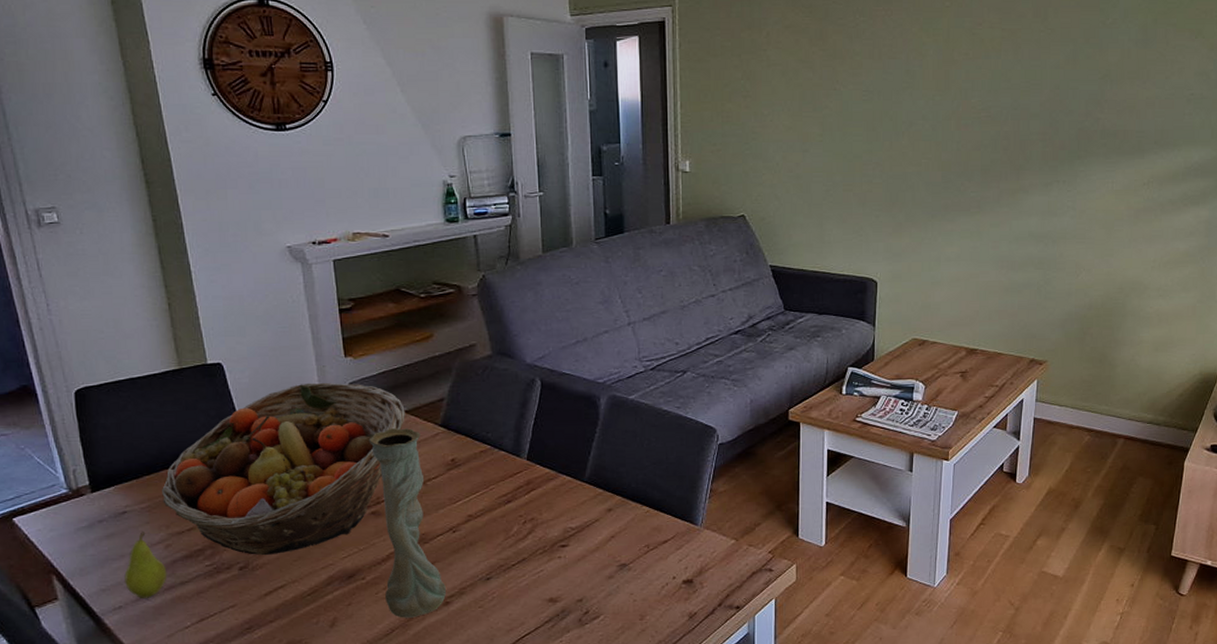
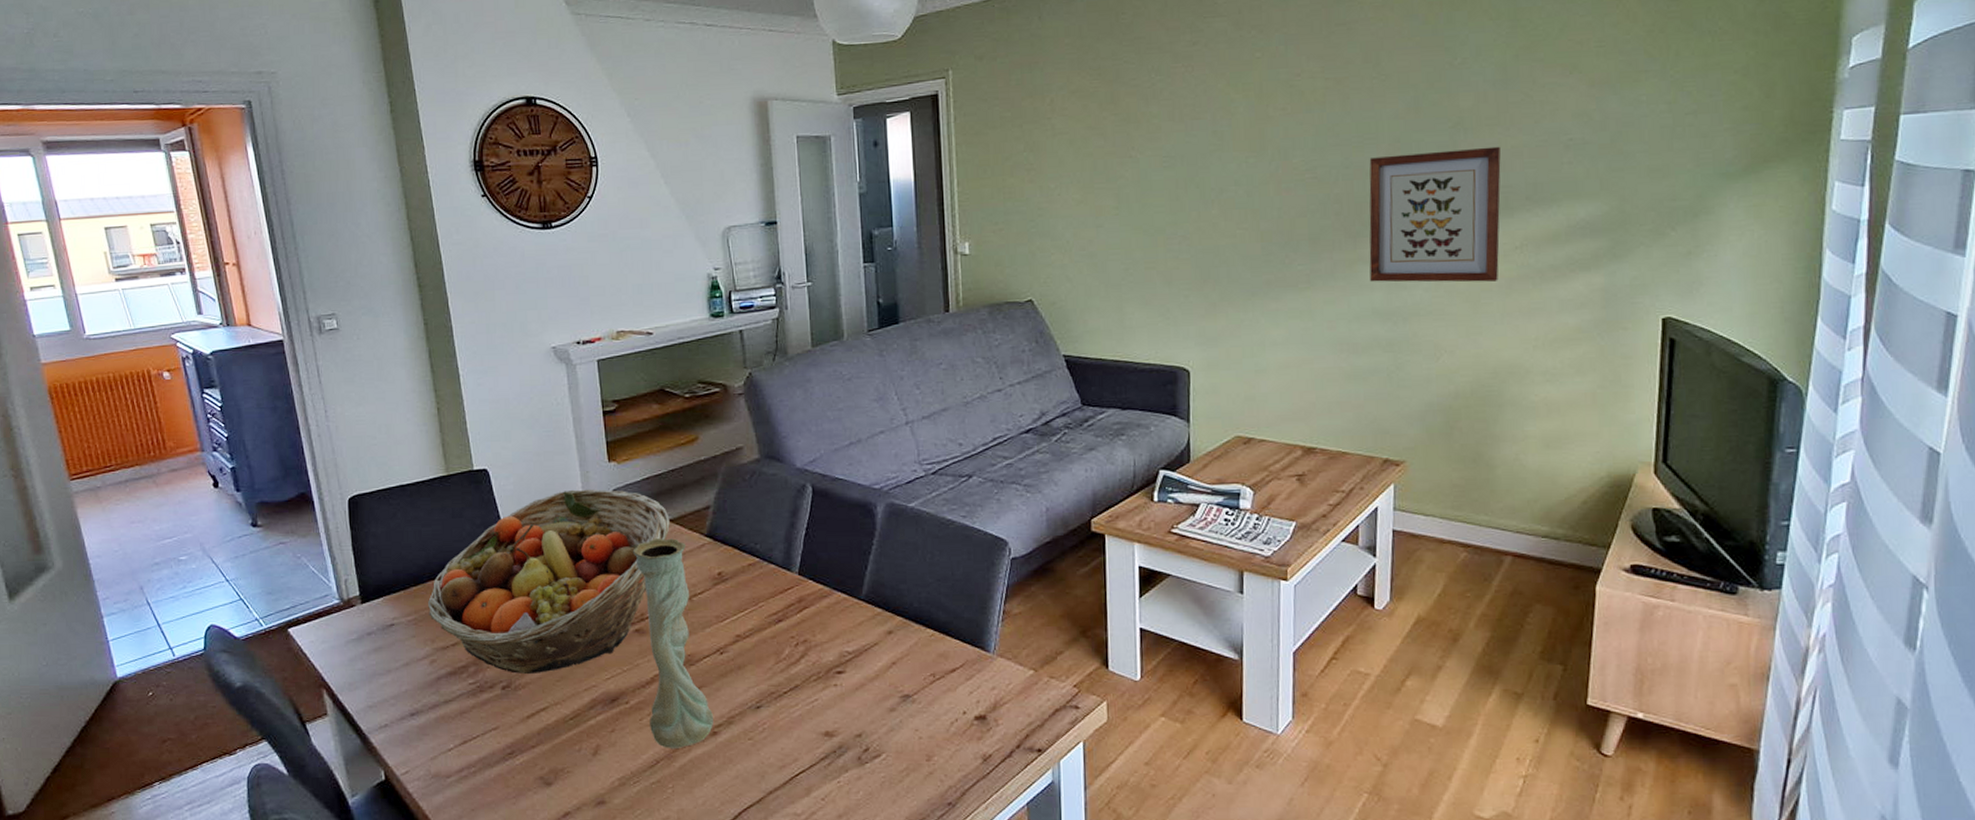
fruit: present [124,532,167,598] -> none [391,646,432,717]
wall art: none [1029,97,1137,212] -> present [1369,146,1501,283]

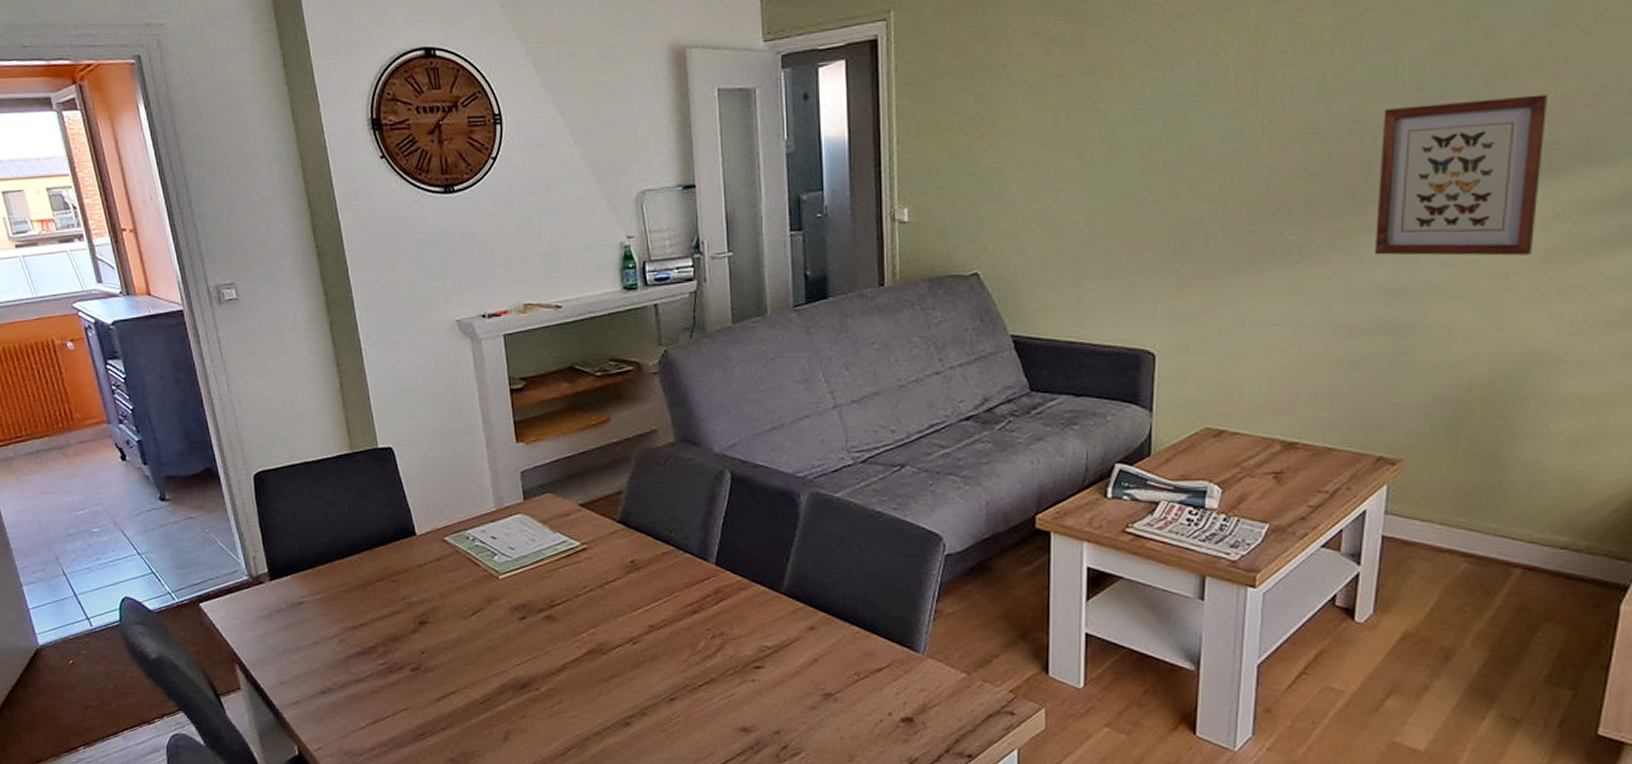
fruit basket: present [428,489,670,675] -> none [336,470,581,658]
vase: present [632,538,714,748] -> none [541,524,627,737]

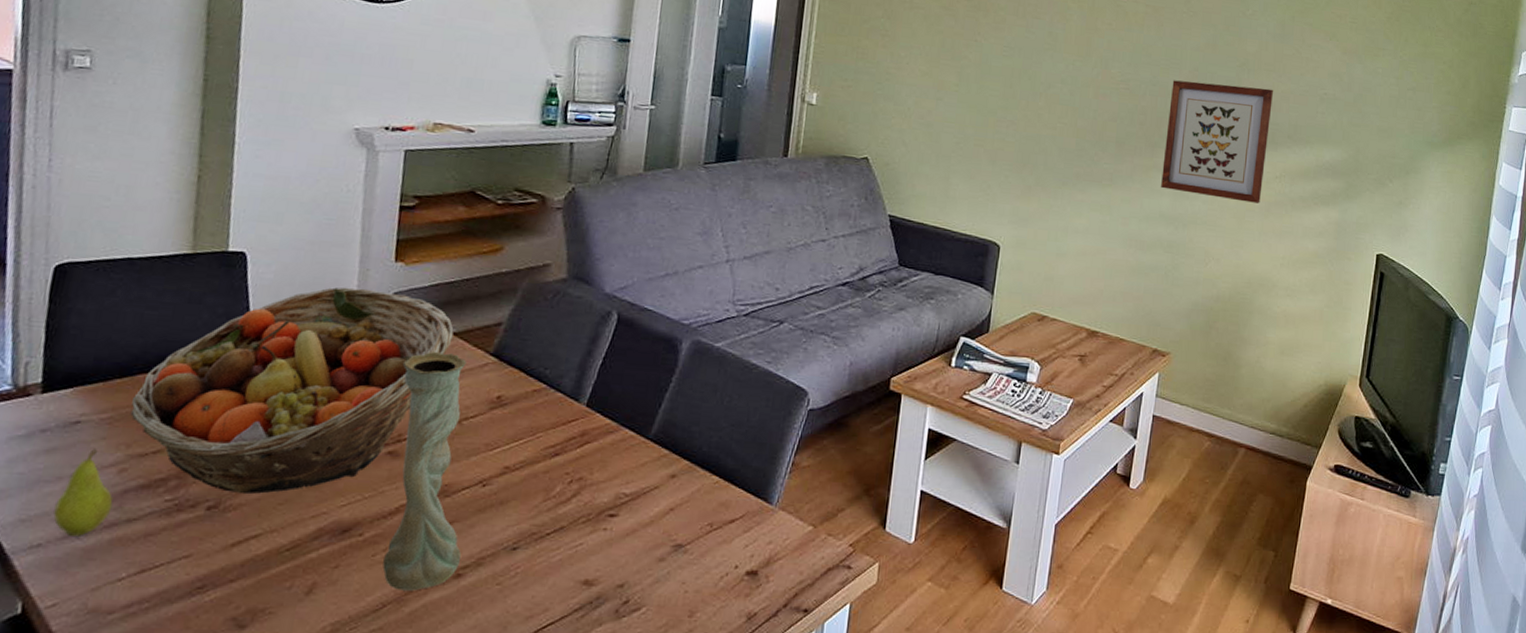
fruit: none [301,624,342,694] -> present [53,449,114,536]
fruit basket: none [336,470,581,658] -> present [130,287,454,495]
vase: none [541,524,627,737] -> present [382,352,466,591]

